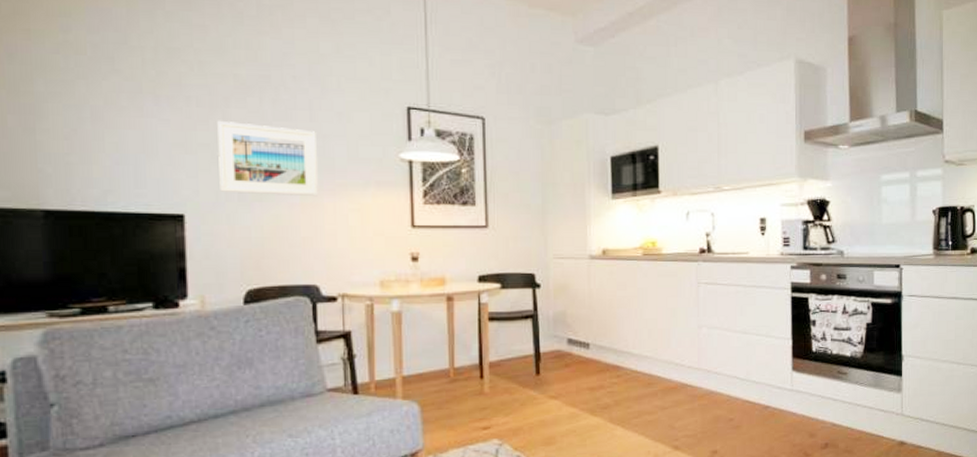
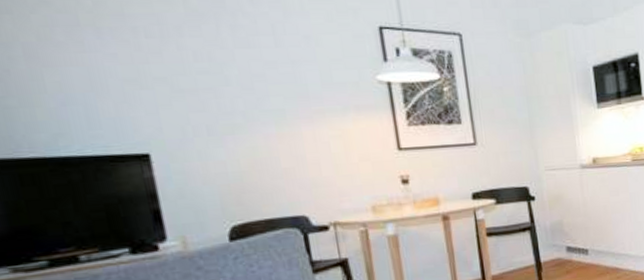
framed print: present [217,120,319,197] -> none [172,51,296,128]

